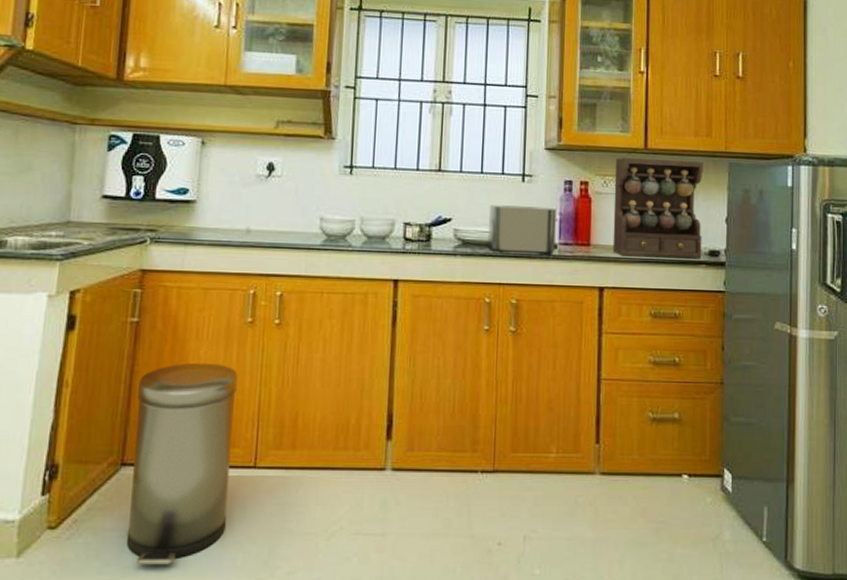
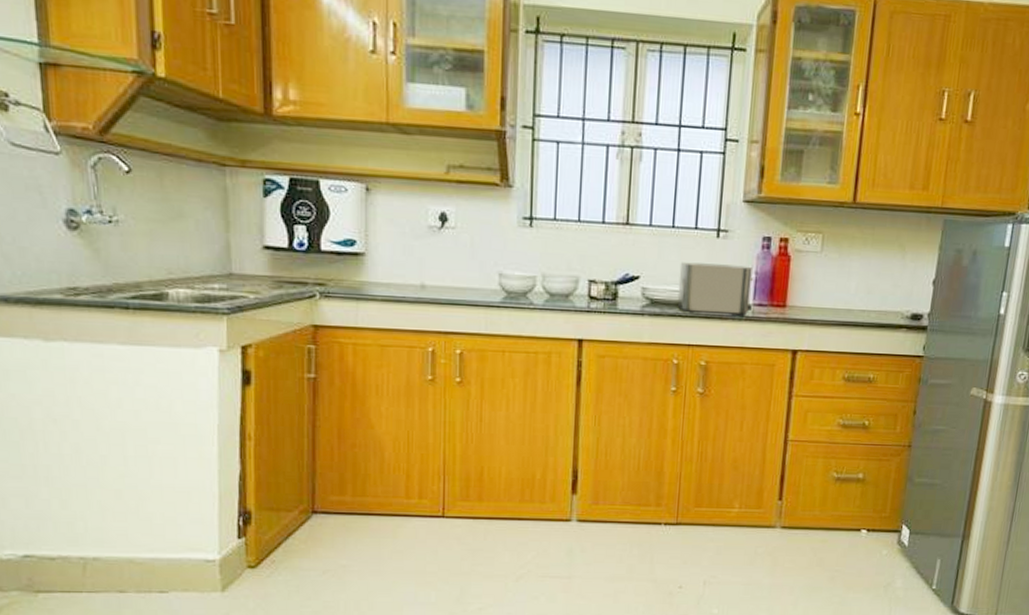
pedal bin: present [126,362,238,565] -> none [321,418,421,600]
spice rack: present [612,158,703,259] -> none [809,212,916,323]

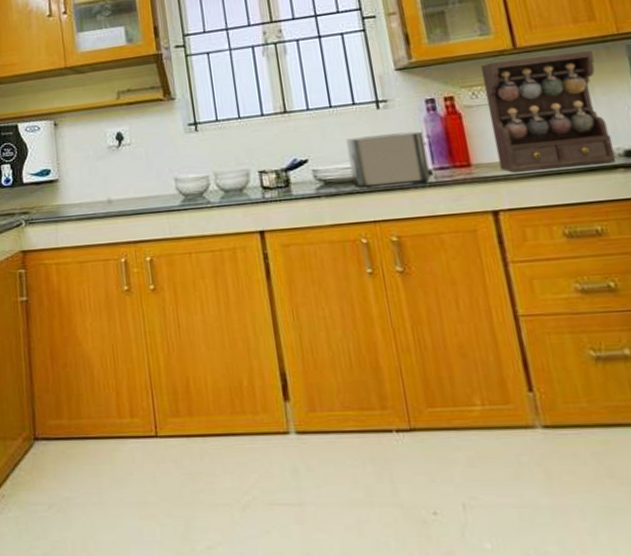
spice rack: none [809,212,916,323] -> present [481,50,617,173]

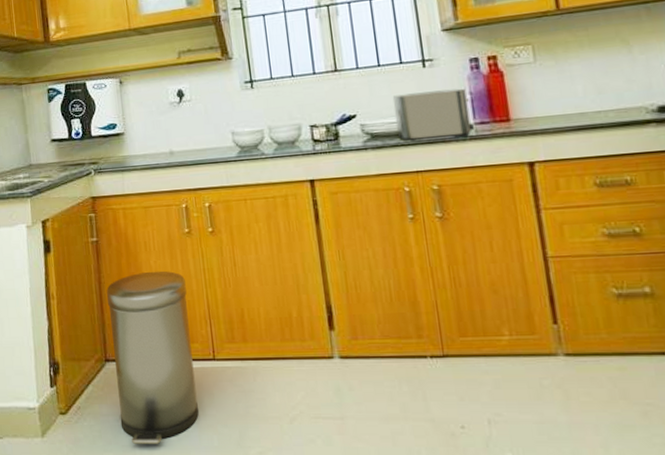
pedal bin: none [36,334,139,538] -> present [106,271,199,444]
spice rack: present [481,50,617,173] -> none [524,11,650,127]

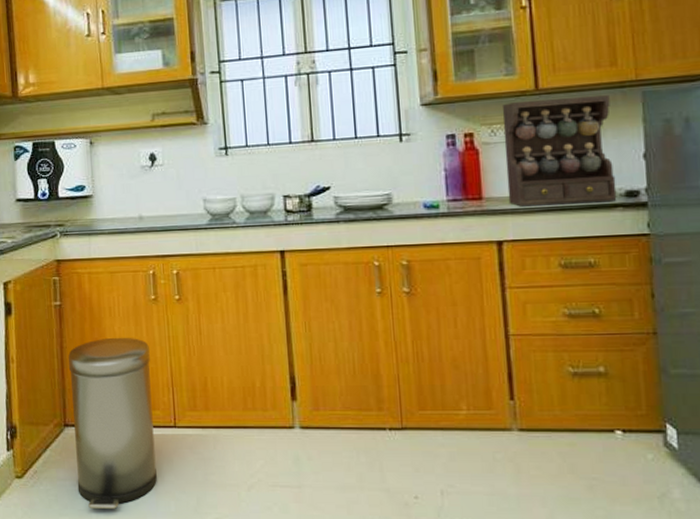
toaster: present [392,88,474,142] -> none [367,164,446,216]
spice rack: none [524,11,650,127] -> present [502,95,617,207]

